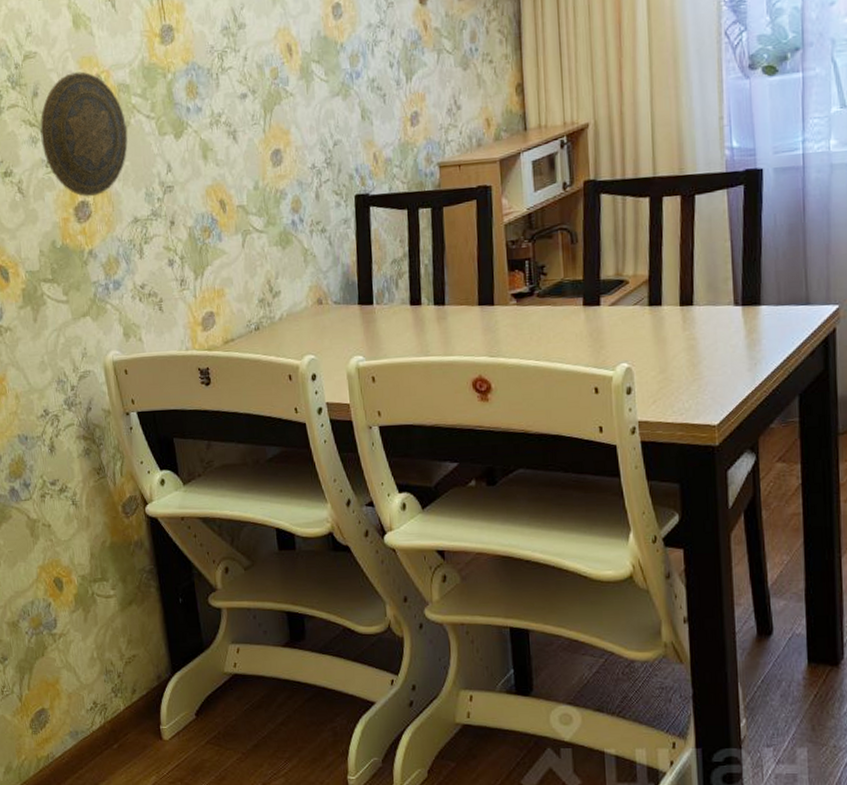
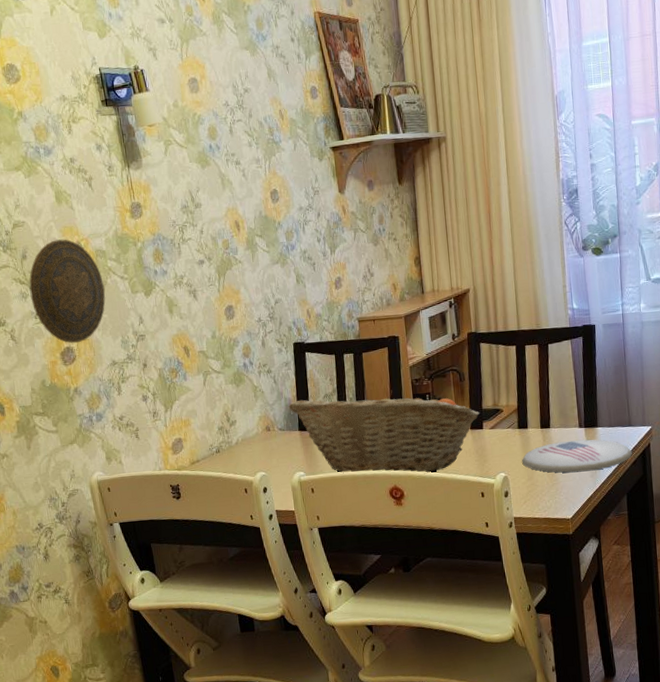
fruit basket: none [346,254,596,362] -> present [288,390,479,474]
plate: none [652,321,810,365] -> present [522,439,633,473]

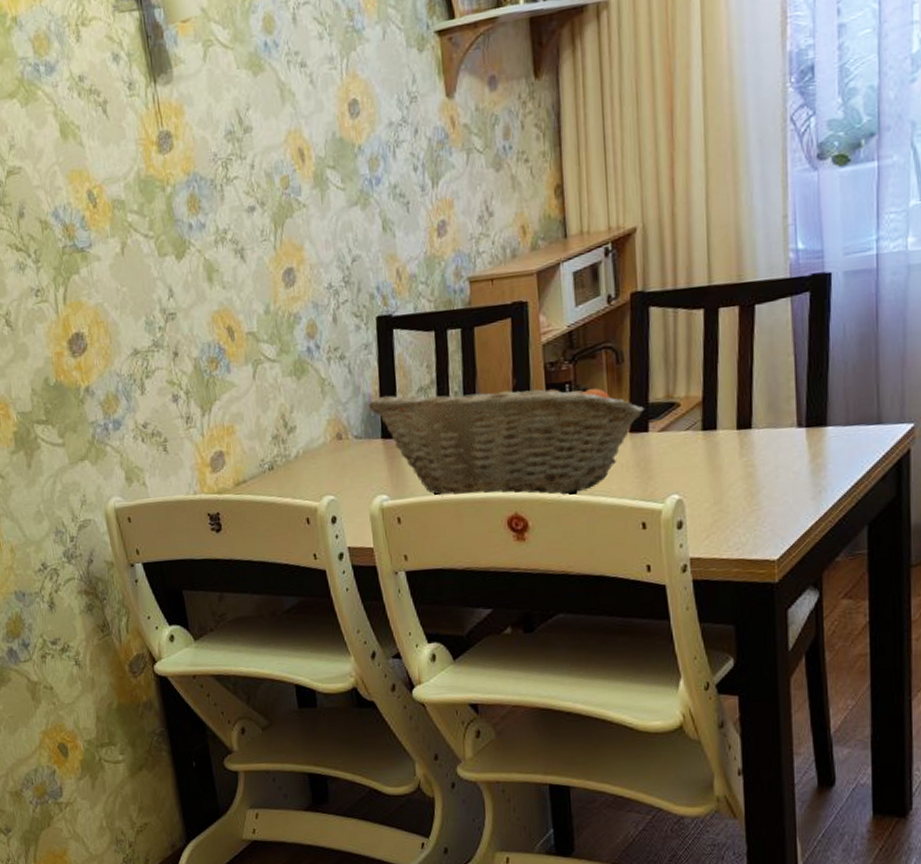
decorative plate: present [29,239,106,344] -> none [27,187,125,328]
plate: present [522,439,633,473] -> none [706,444,882,494]

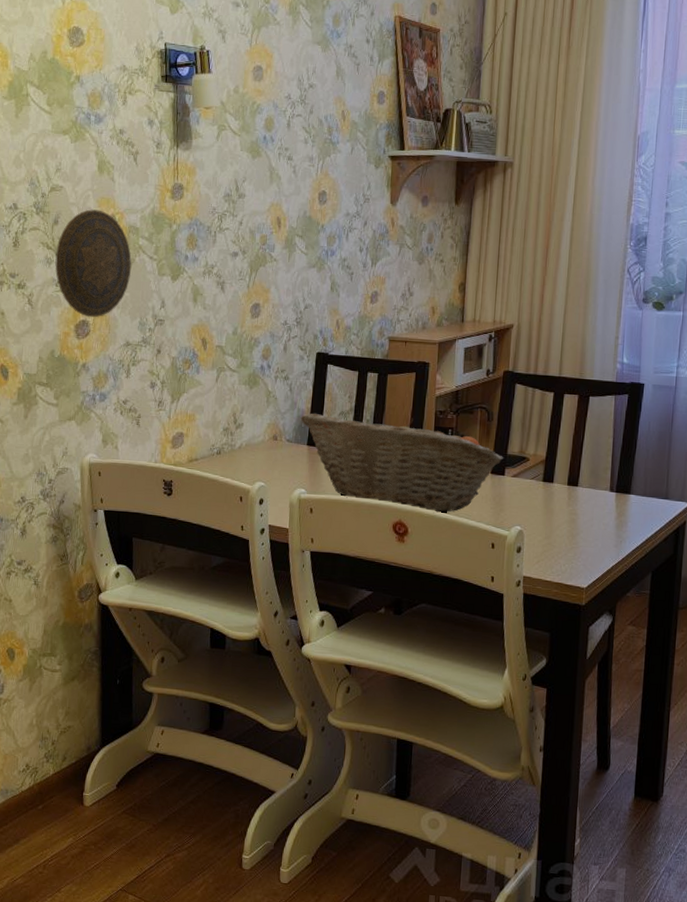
decorative plate: none [27,187,125,328] -> present [55,209,131,318]

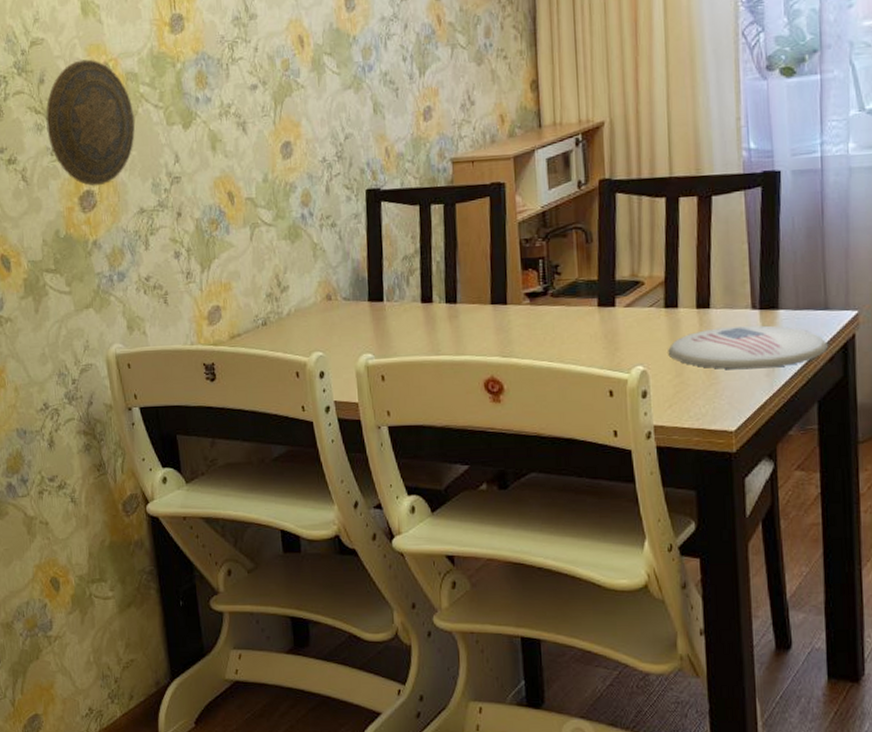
fruit basket: present [300,413,503,513] -> none [356,252,611,363]
plate: none [541,503,666,541] -> present [668,325,829,370]

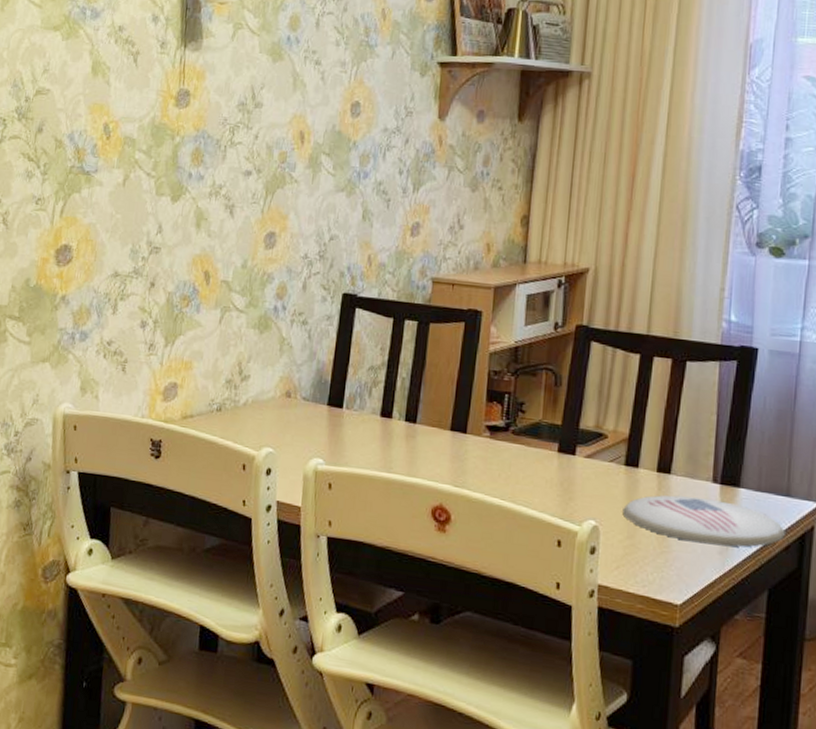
decorative plate: present [46,59,135,187] -> none [36,116,125,243]

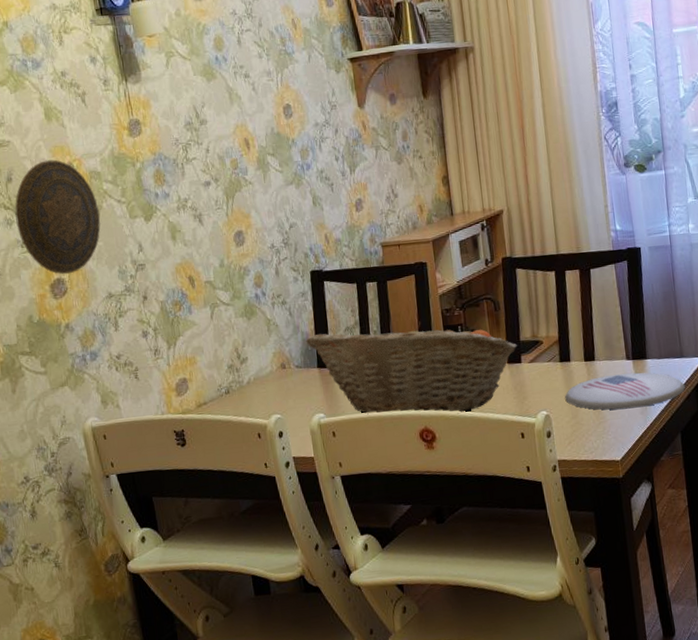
decorative plate: none [36,116,125,243] -> present [15,159,101,275]
fruit basket: none [320,366,574,498] -> present [305,321,517,415]

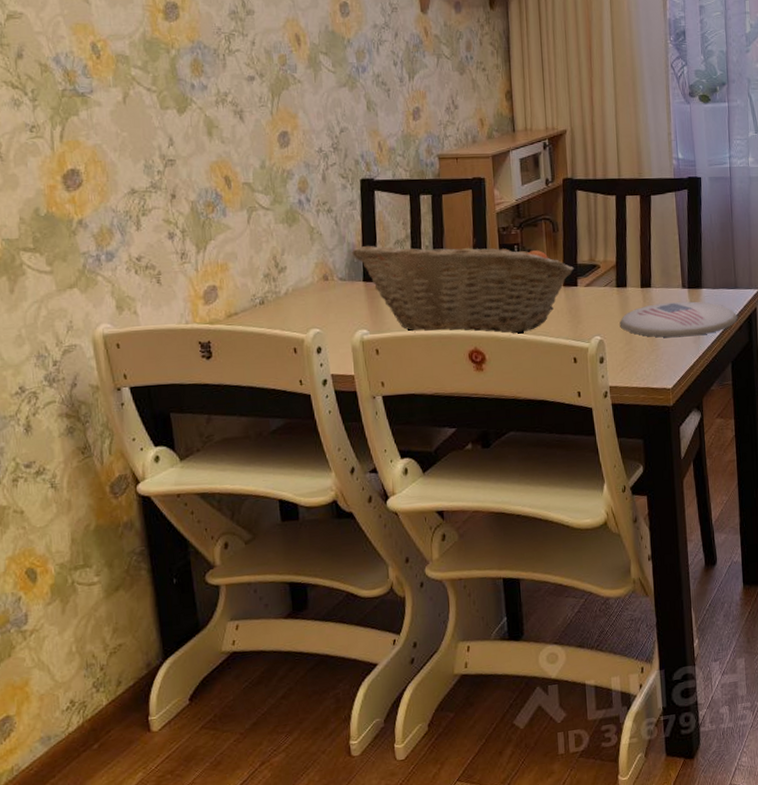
decorative plate: present [15,159,101,275] -> none [24,38,126,165]

